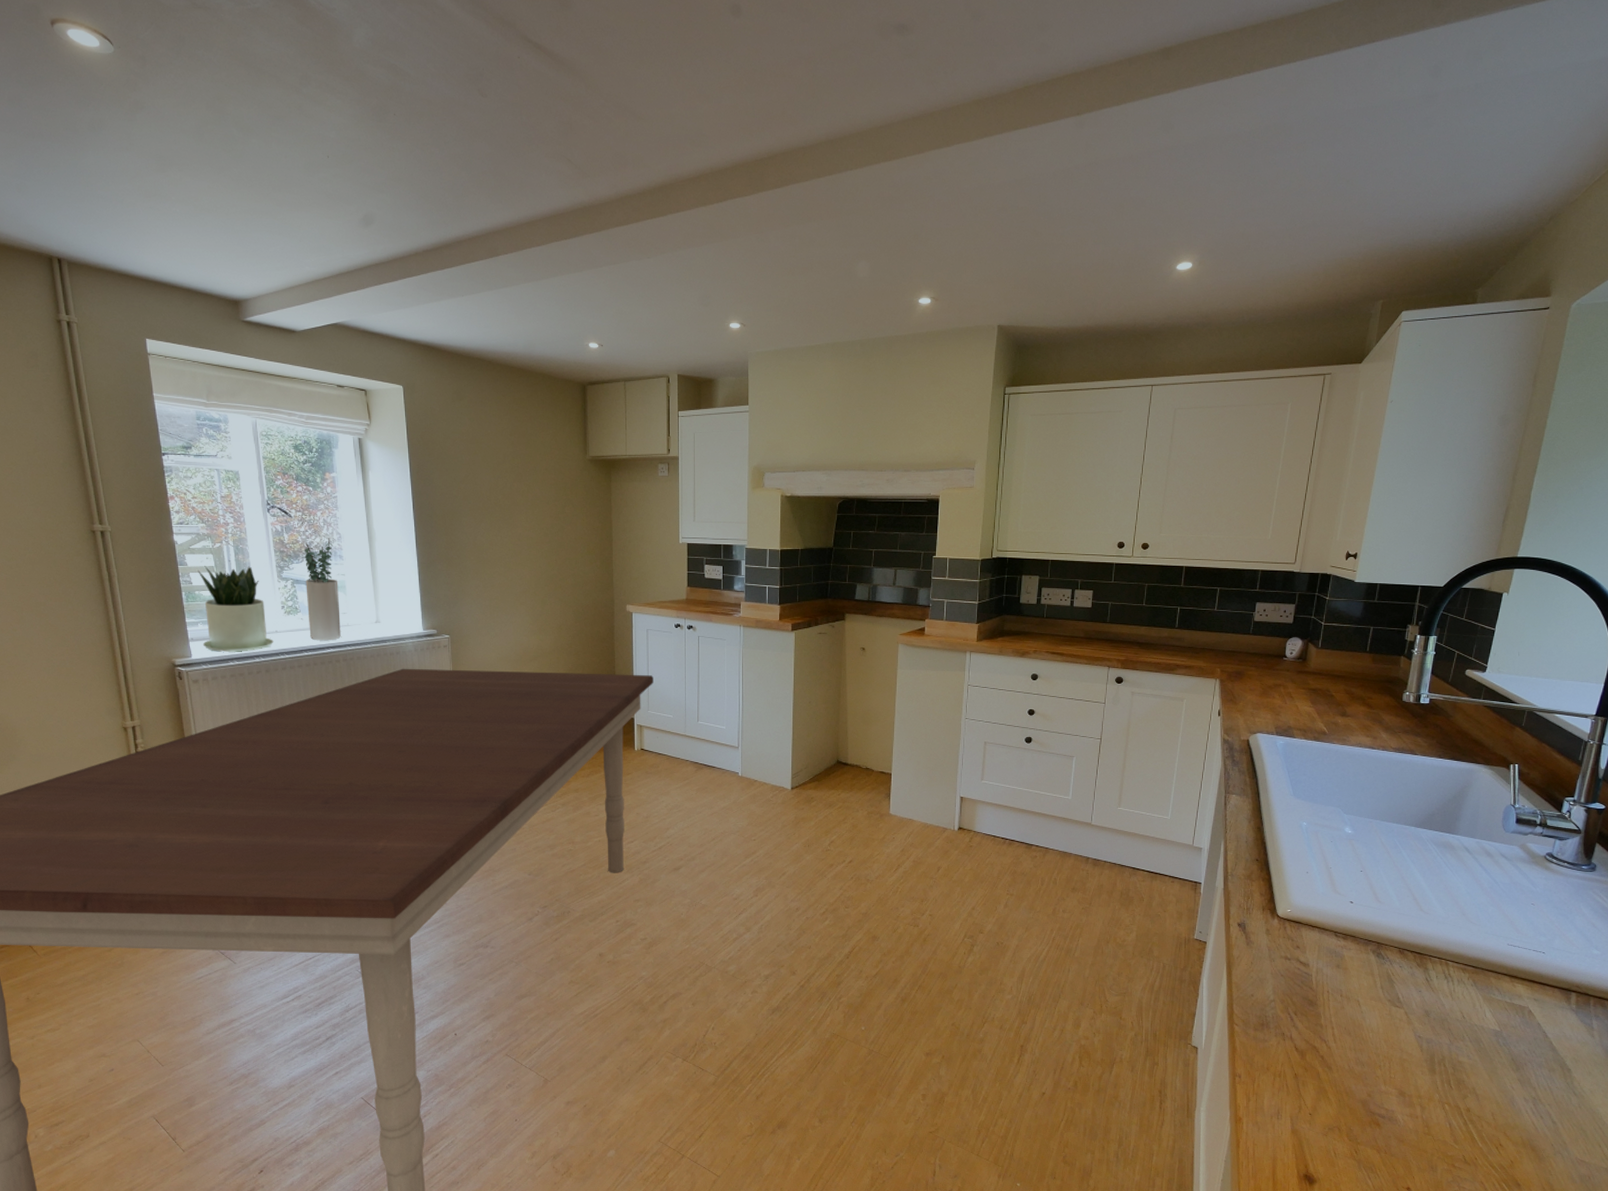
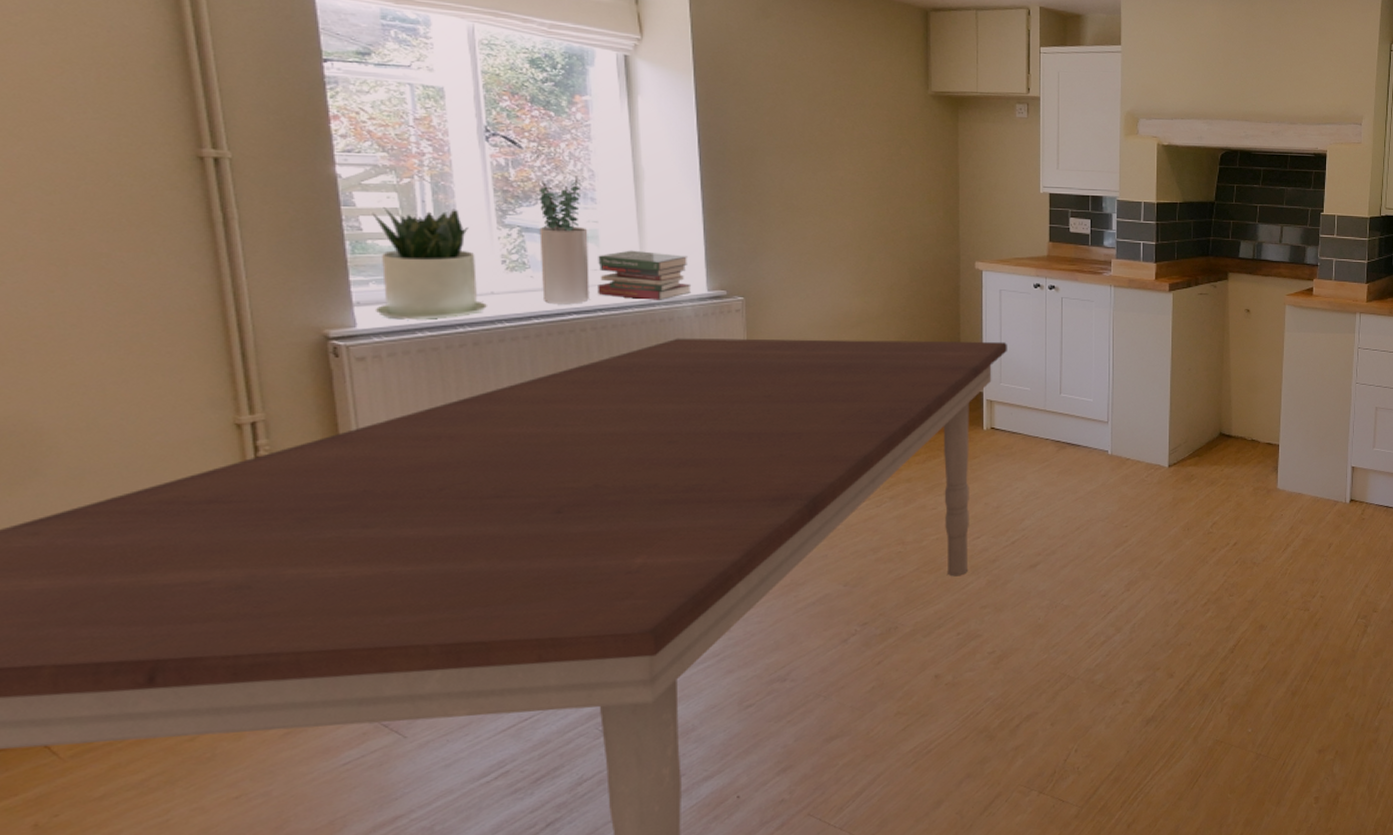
books: none [346,597,412,639] -> present [598,250,692,302]

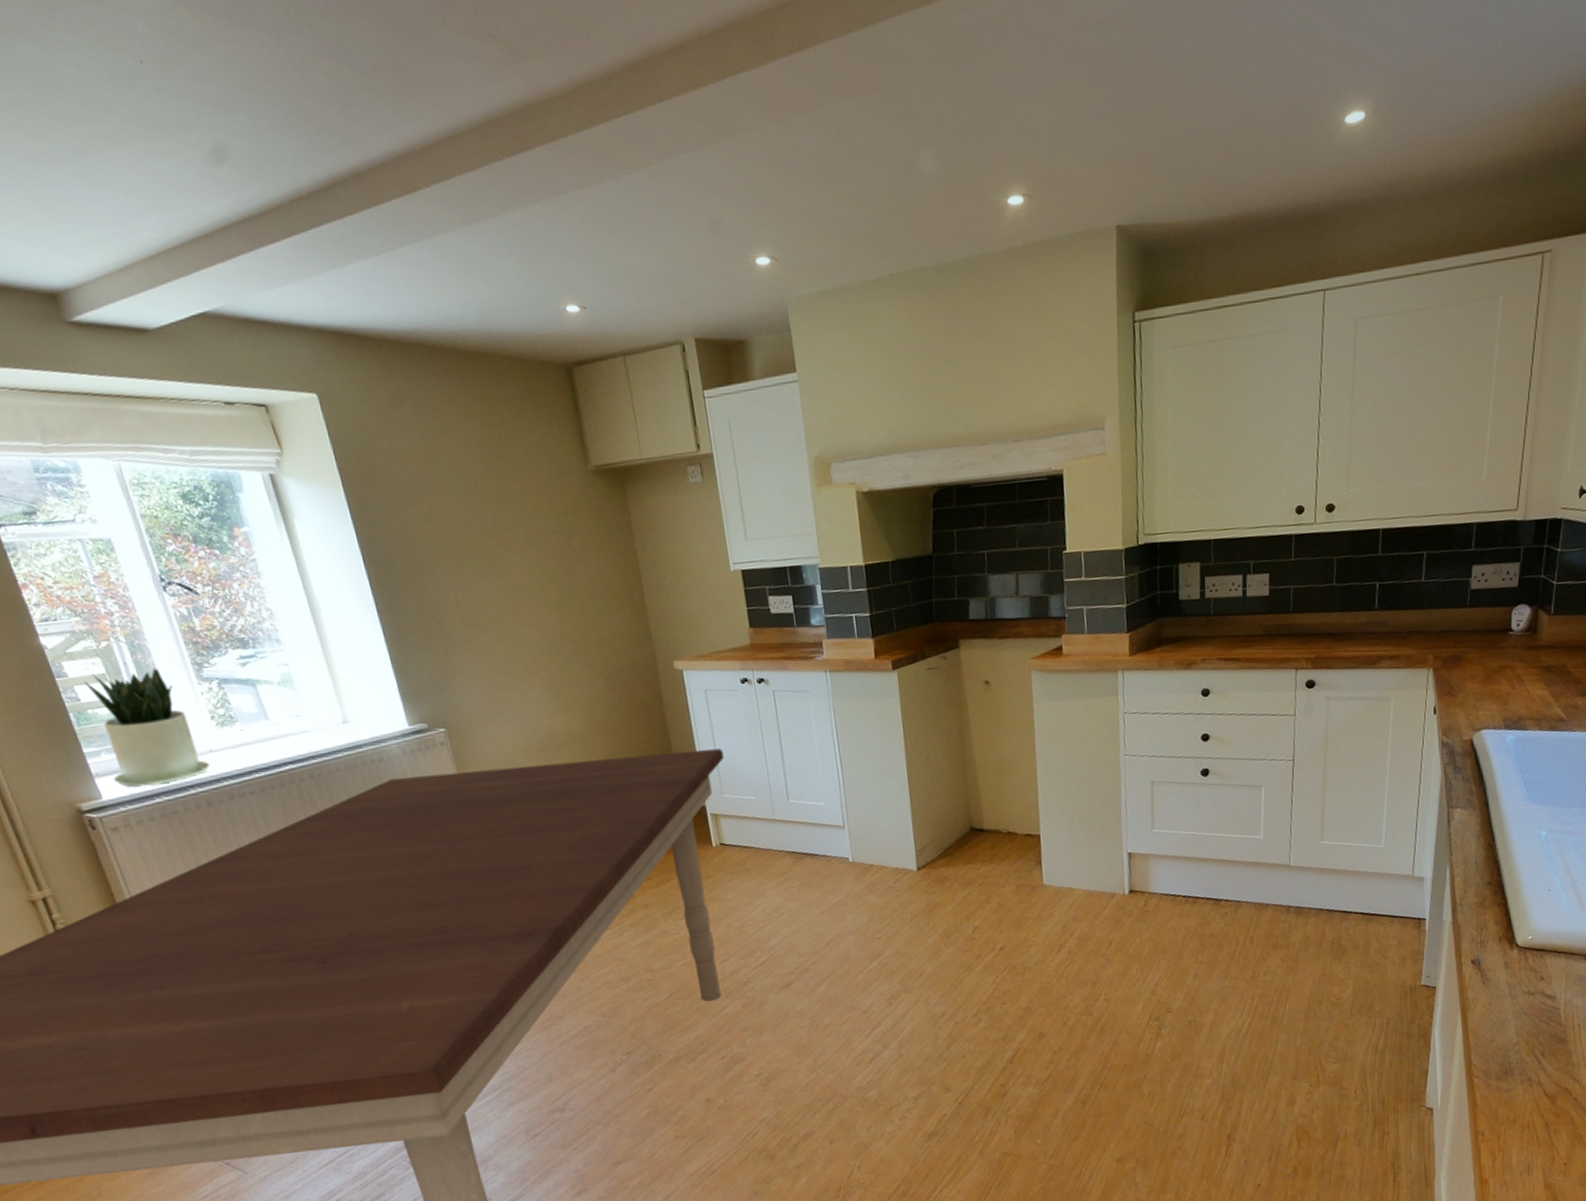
vase: present [539,175,590,305] -> none [225,617,300,757]
books: present [598,250,692,302] -> none [297,690,394,743]

